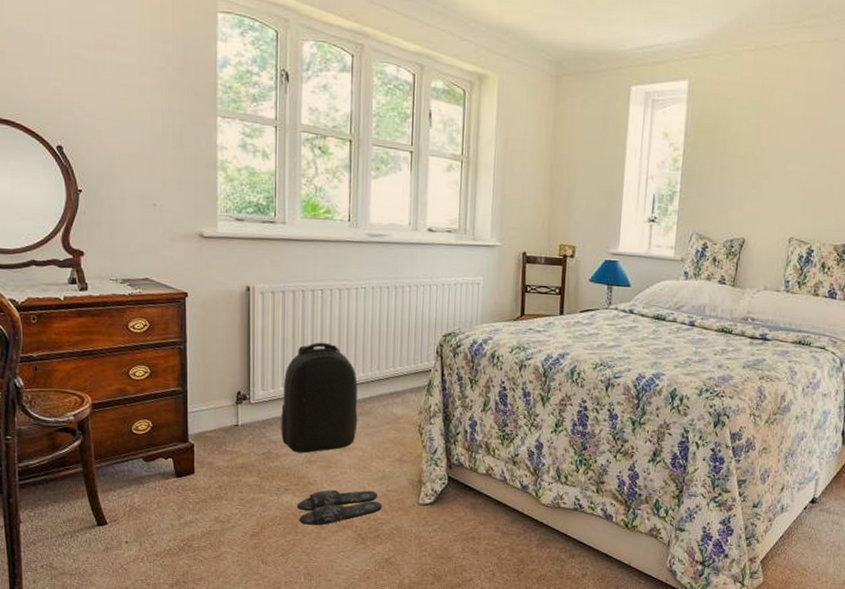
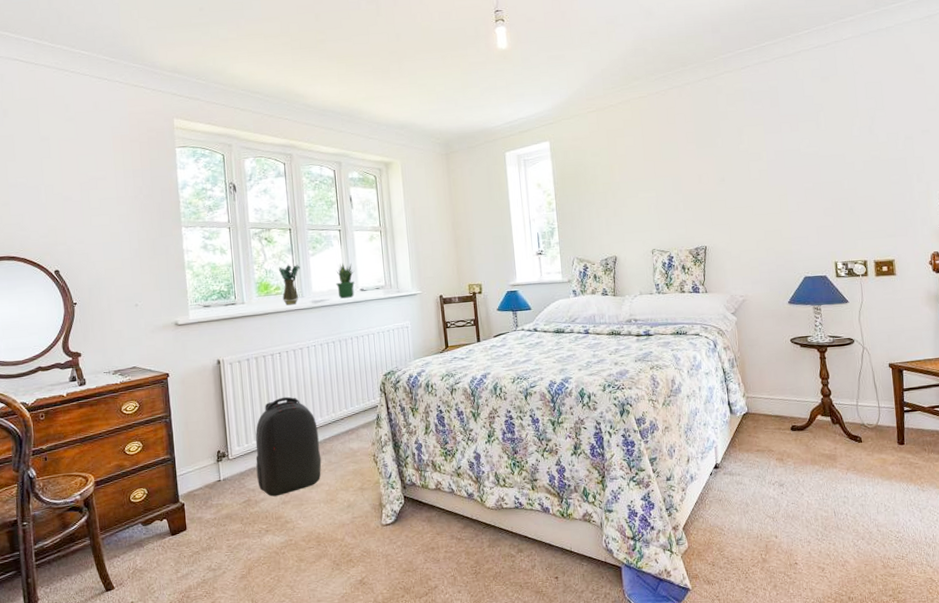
slippers: present [298,490,382,526] -> none [278,520,351,560]
vase: none [331,183,358,235] -> present [278,263,300,306]
planter: none [399,193,424,238] -> present [336,263,355,299]

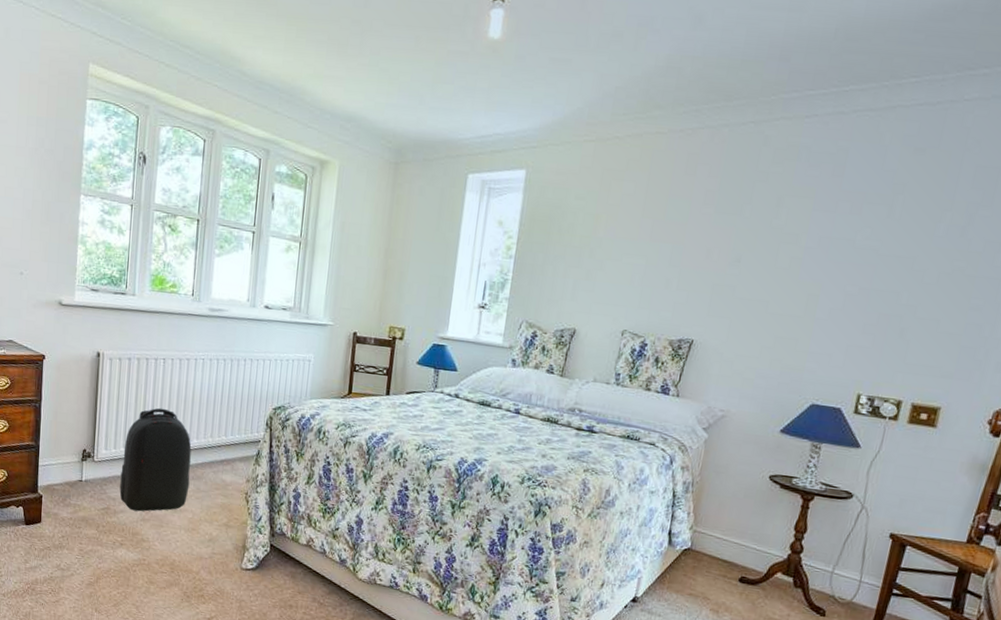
vase: present [278,263,300,306] -> none [177,259,202,309]
planter: present [336,263,355,299] -> none [238,271,262,314]

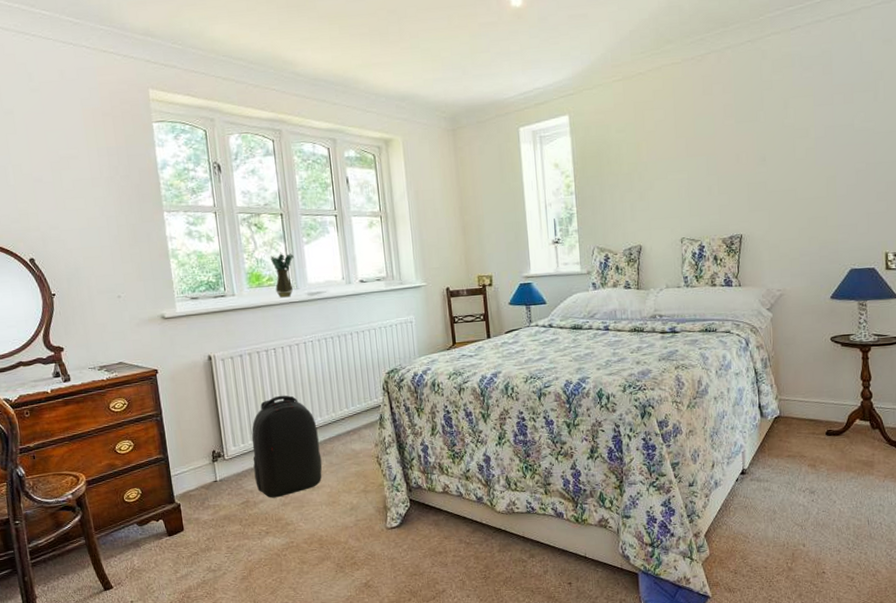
vase: none [177,259,202,309] -> present [270,252,294,298]

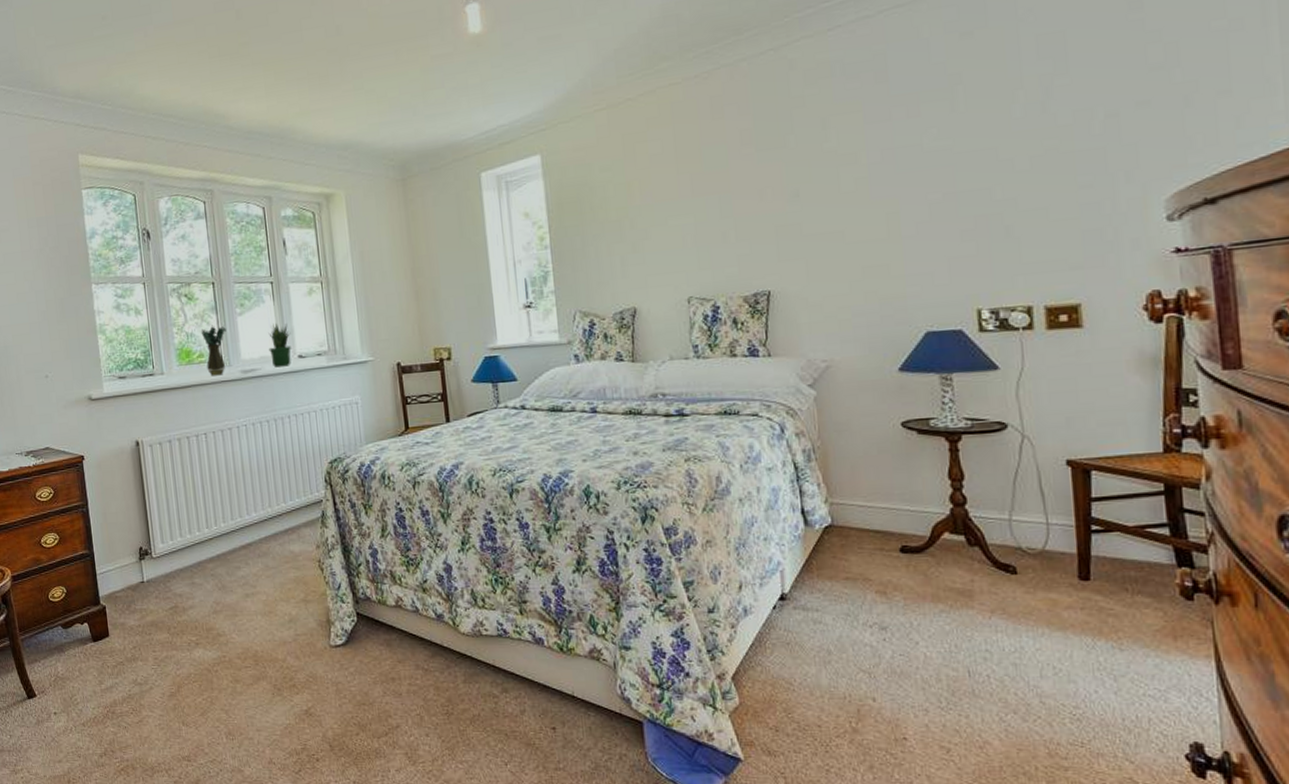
backpack: present [252,395,323,498] -> none [181,486,258,604]
planter: none [333,252,354,291] -> present [268,323,291,368]

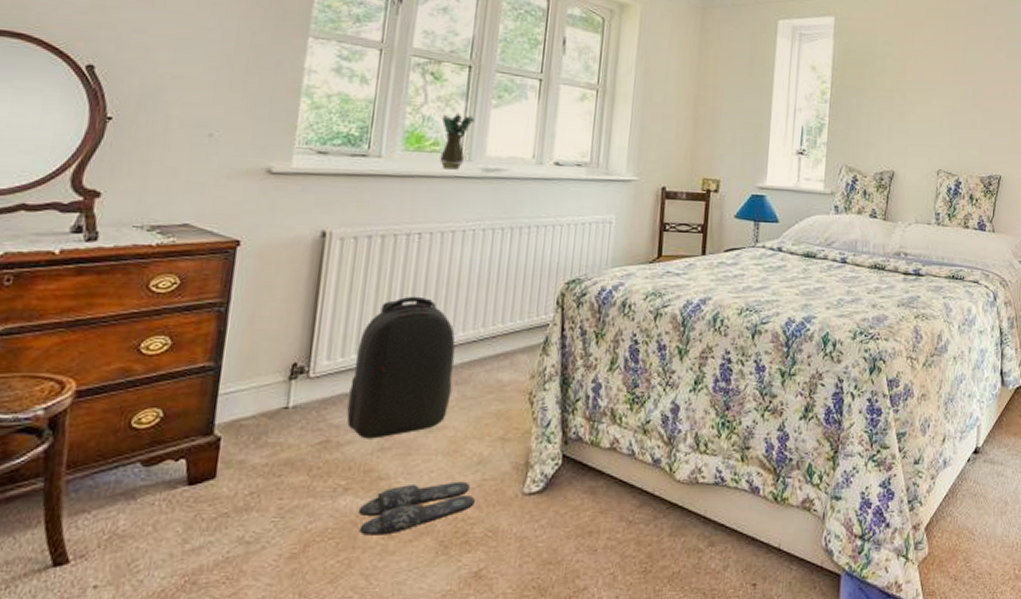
backpack: none [181,486,258,604] -> present [346,296,456,439]
slippers: none [210,636,294,680] -> present [359,481,475,535]
planter: present [268,323,291,368] -> none [521,124,551,172]

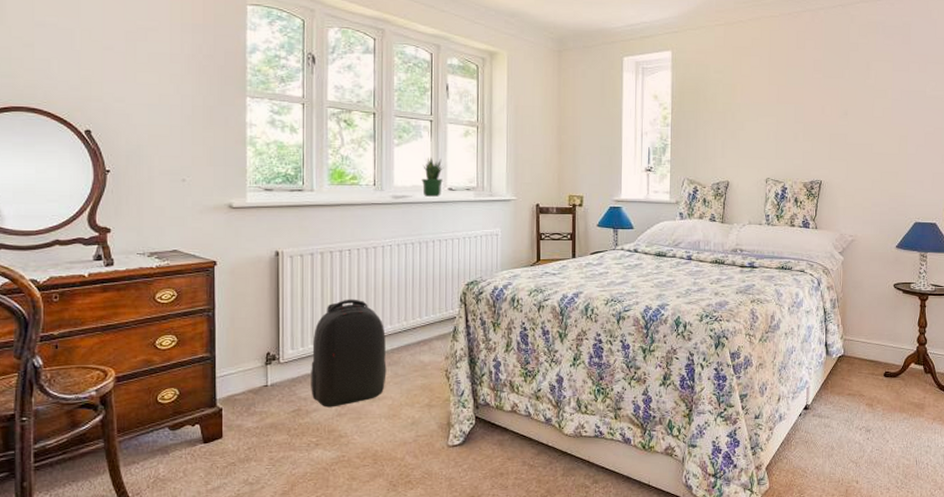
slippers: present [359,481,475,535] -> none [328,437,412,478]
vase: present [440,112,475,170] -> none [356,151,382,198]
planter: none [521,124,551,172] -> present [421,157,444,197]

